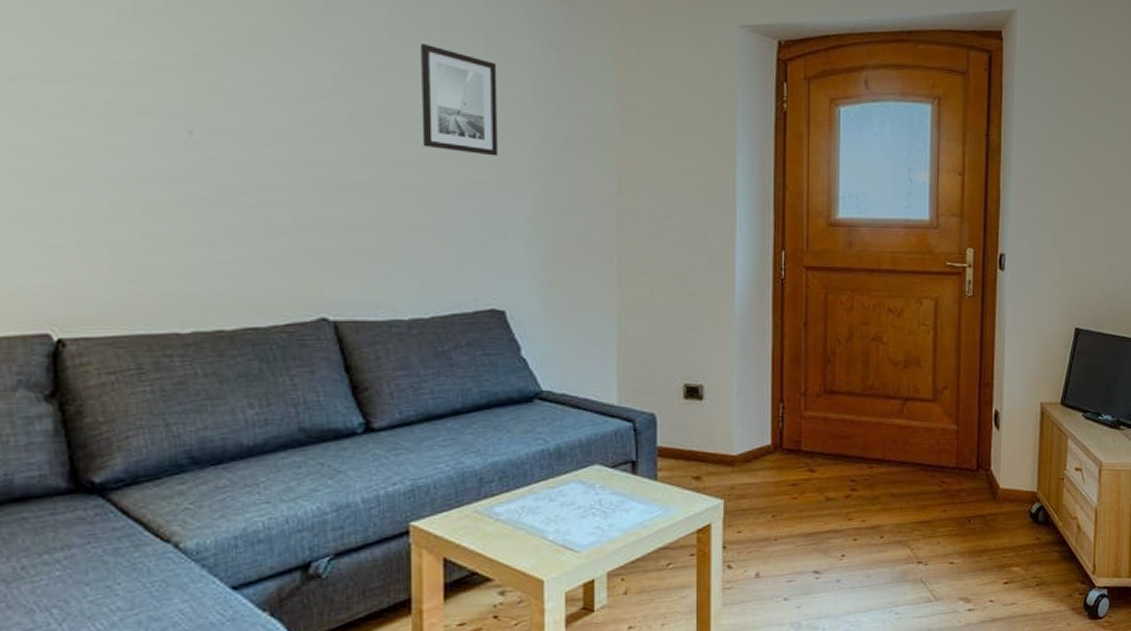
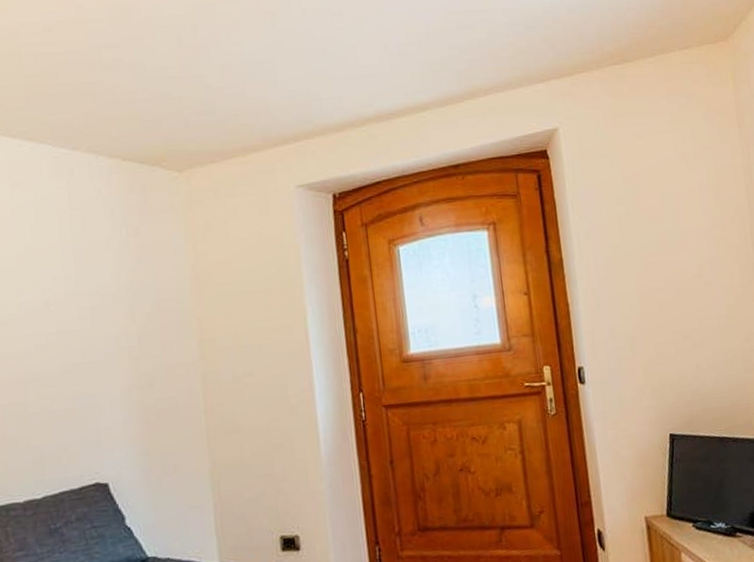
wall art: present [421,43,498,156] -> none [17,247,91,340]

